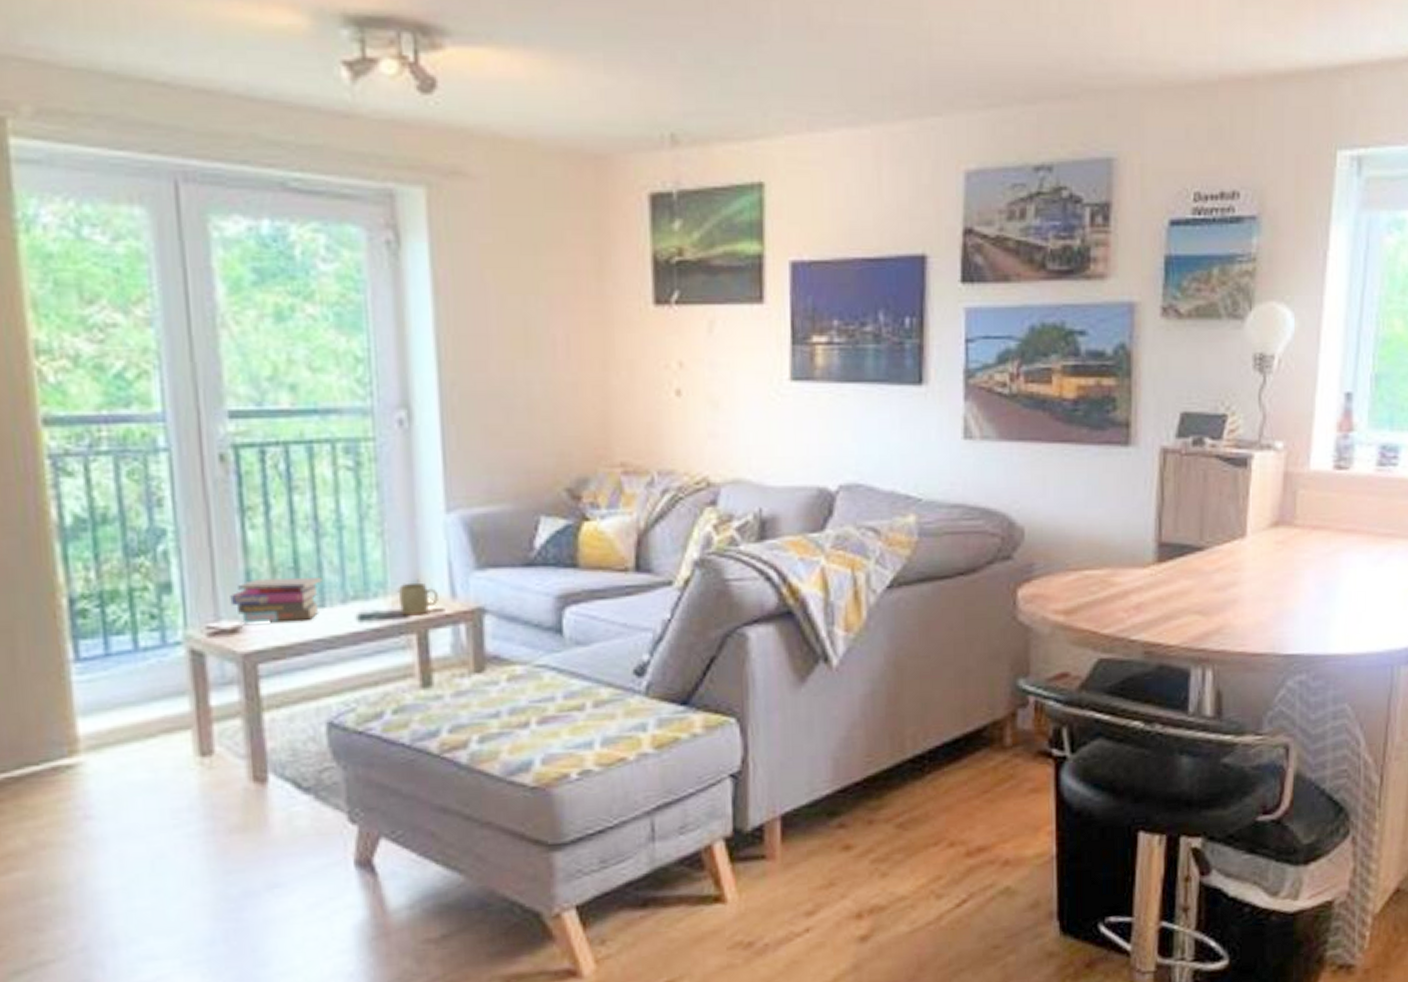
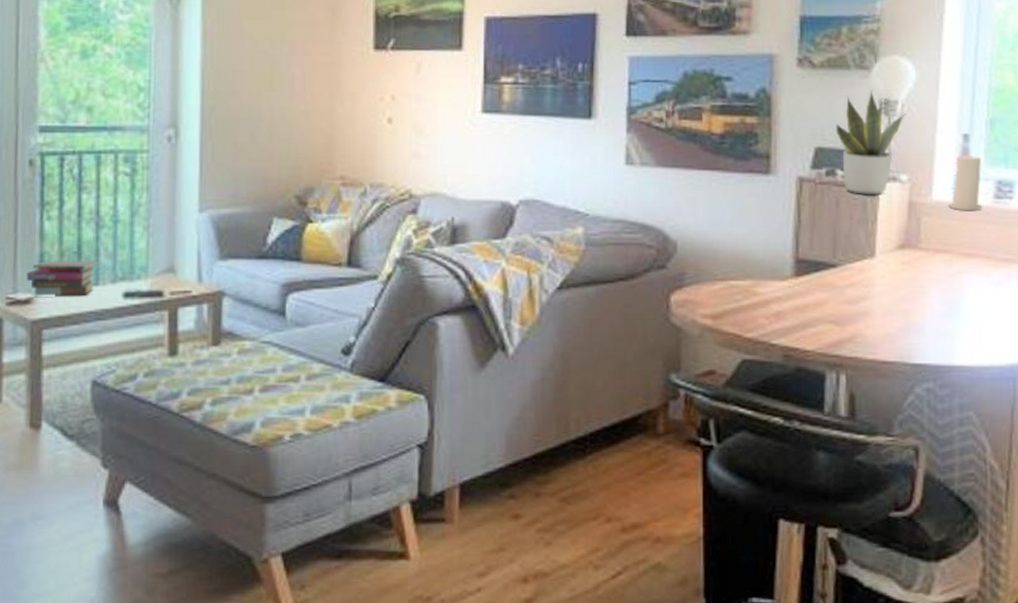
mug: present [398,582,438,616] -> none [156,268,188,295]
potted plant: none [1204,342,1282,467] -> present [835,89,905,196]
candle: none [1327,416,1364,482] -> present [948,154,982,211]

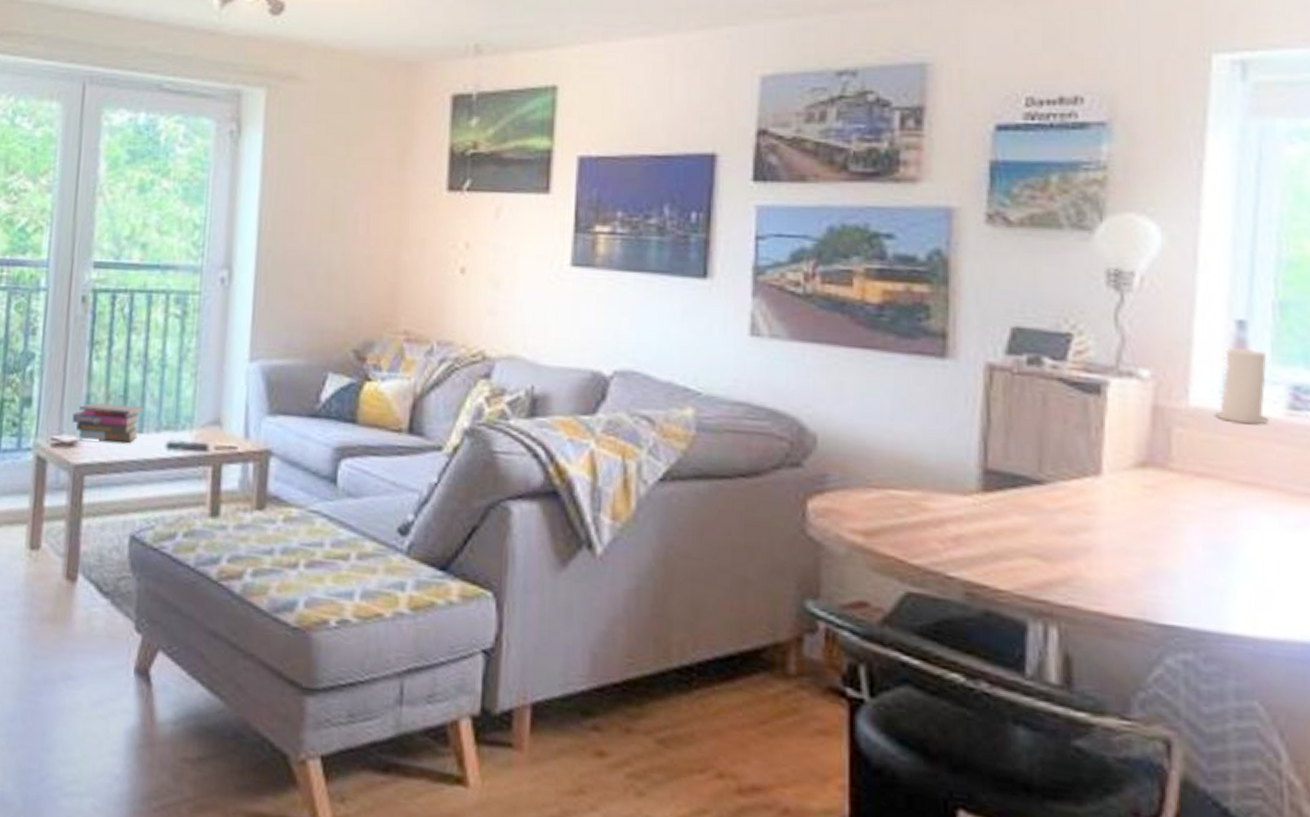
potted plant: present [835,89,905,196] -> none [1041,256,1146,394]

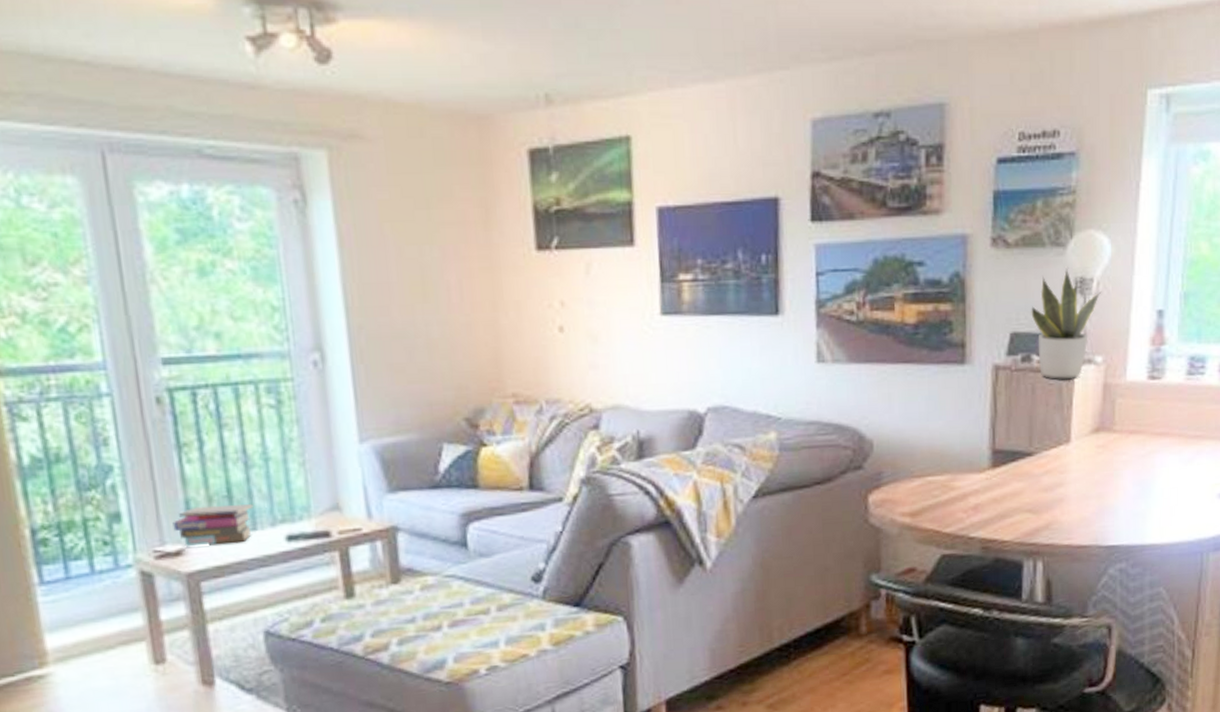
potted plant: none [1041,256,1146,394] -> present [1031,268,1101,380]
candle: present [1214,347,1269,425] -> none [1142,331,1175,390]

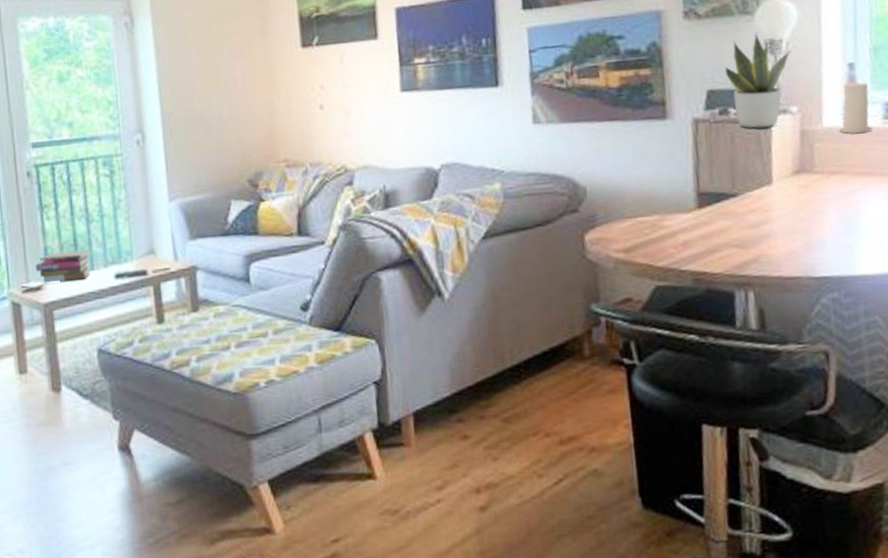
candle: none [1142,331,1175,390] -> present [839,82,872,134]

